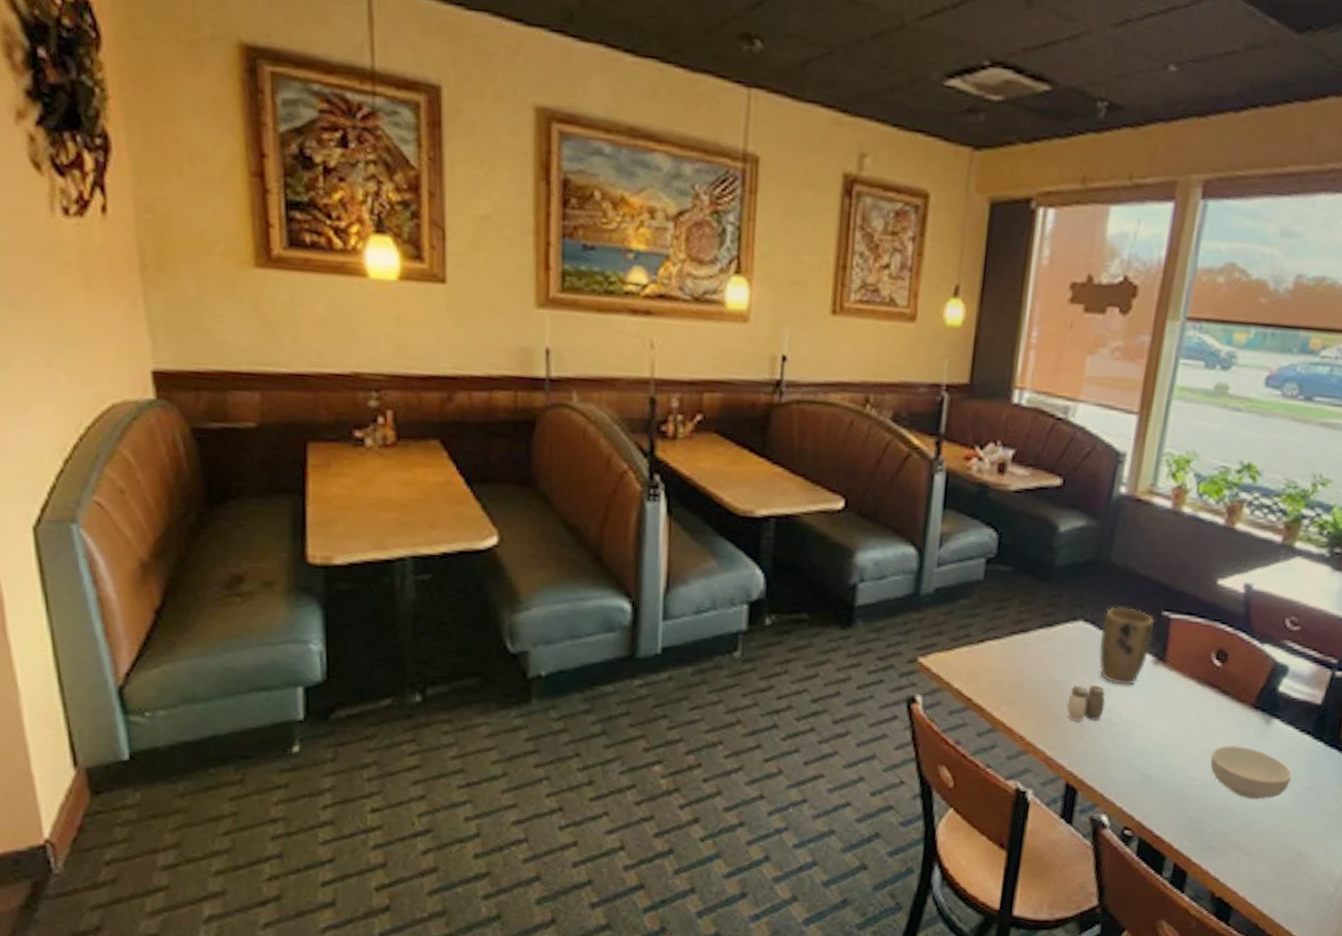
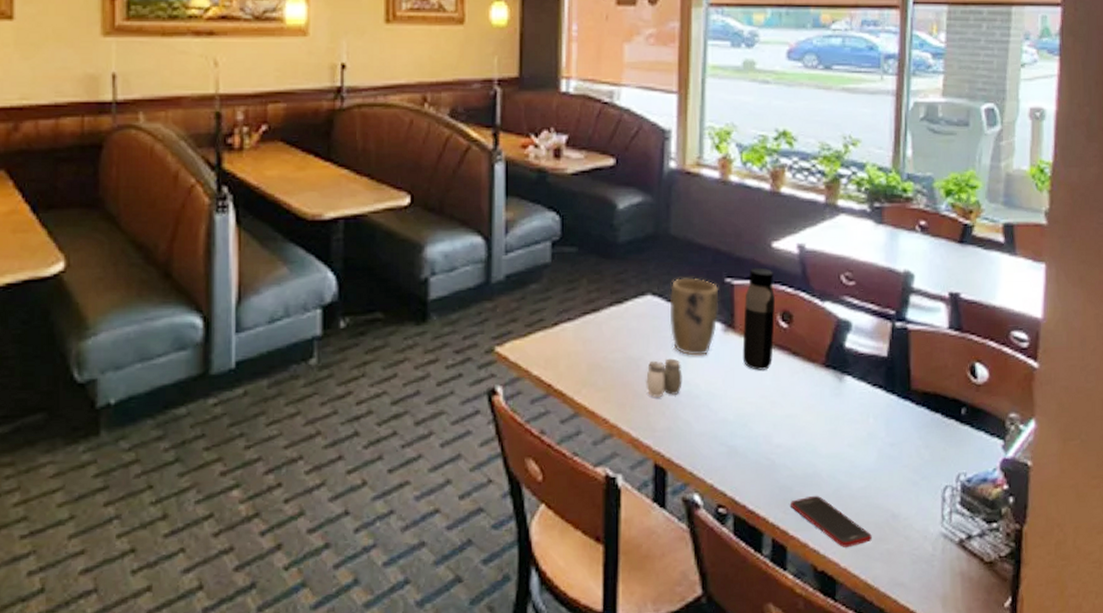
water bottle: none [1169,603,1215,706] -> present [742,267,776,370]
cell phone: none [1197,828,1275,879] -> present [791,495,872,547]
cereal bowl: present [1210,745,1292,800] -> none [791,406,871,462]

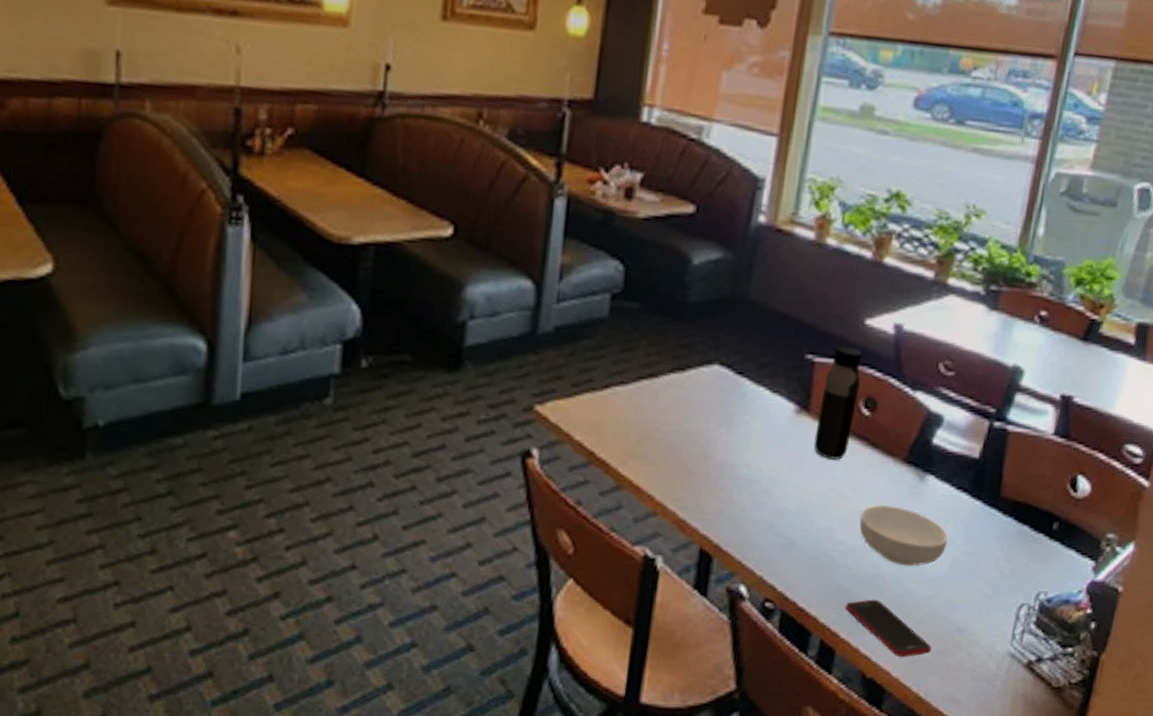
salt and pepper shaker: present [646,358,682,397] -> none [700,436,743,478]
plant pot: present [670,277,719,356] -> none [735,349,798,437]
cereal bowl: none [791,406,871,462] -> present [859,504,948,567]

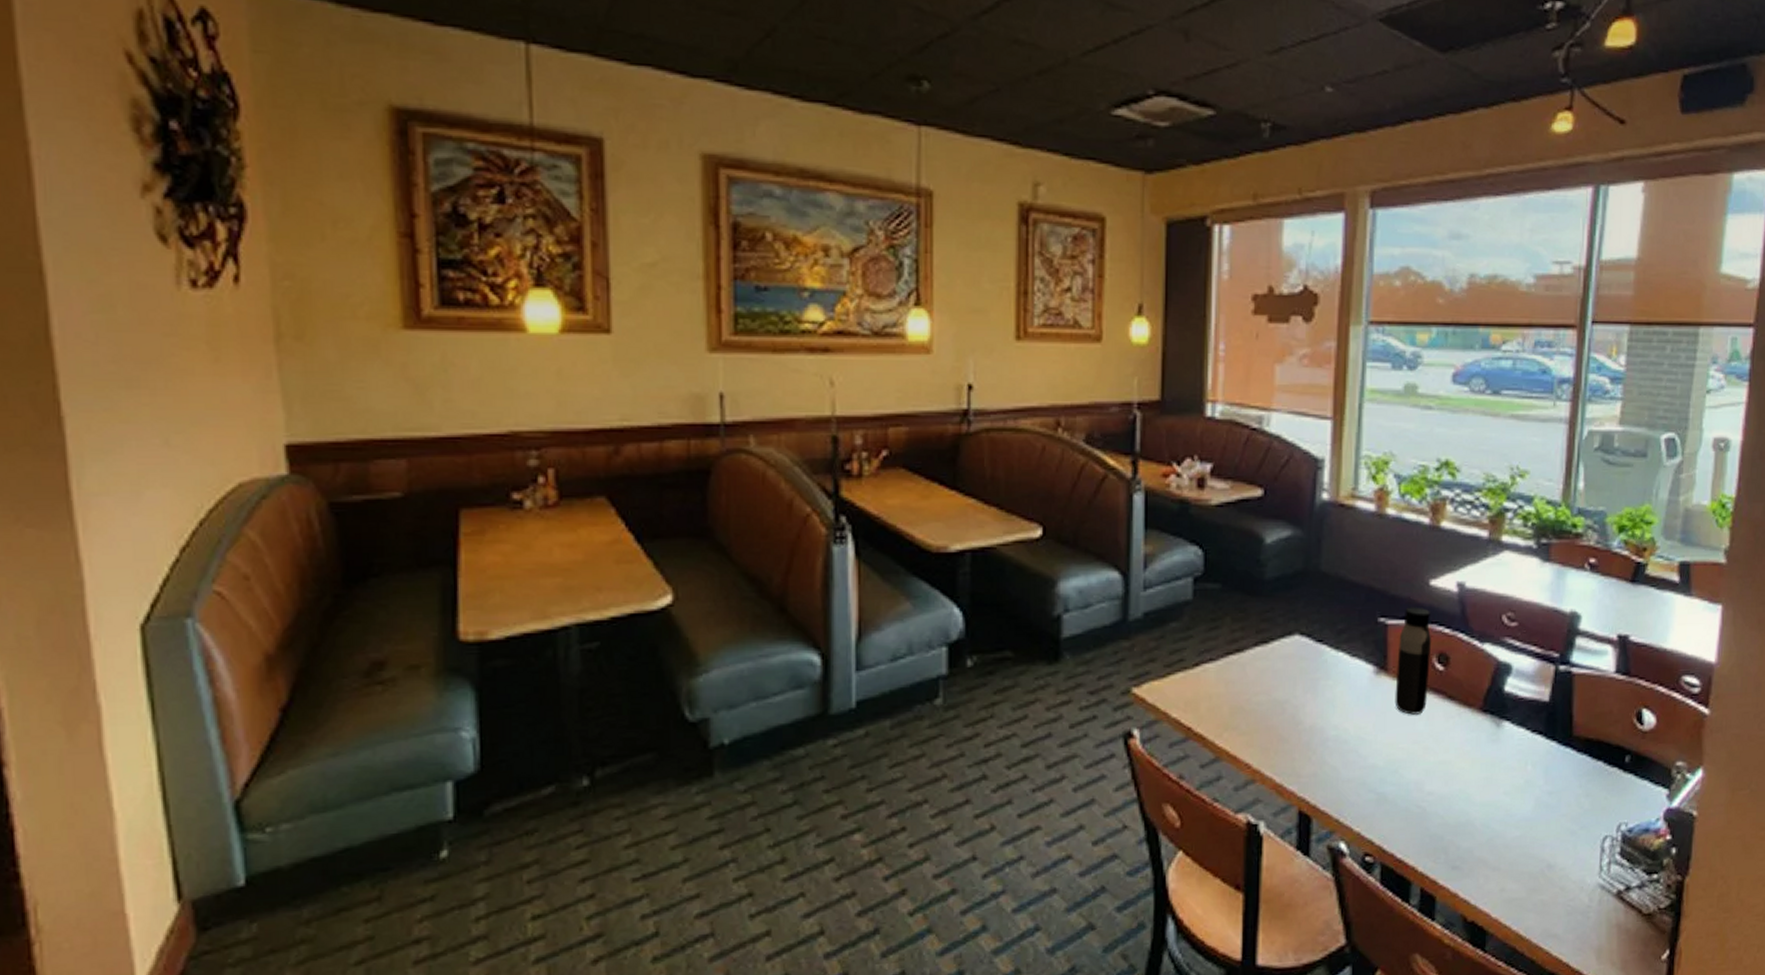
cell phone: present [846,599,932,657] -> none [1441,844,1526,898]
cereal bowl: present [859,504,948,567] -> none [1445,752,1529,810]

